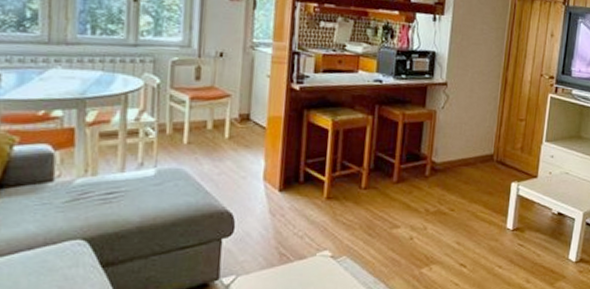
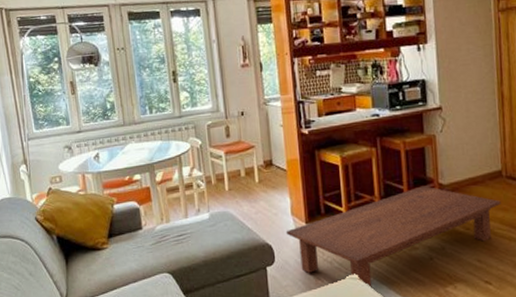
coffee table: none [253,162,488,268] -> present [286,186,501,289]

